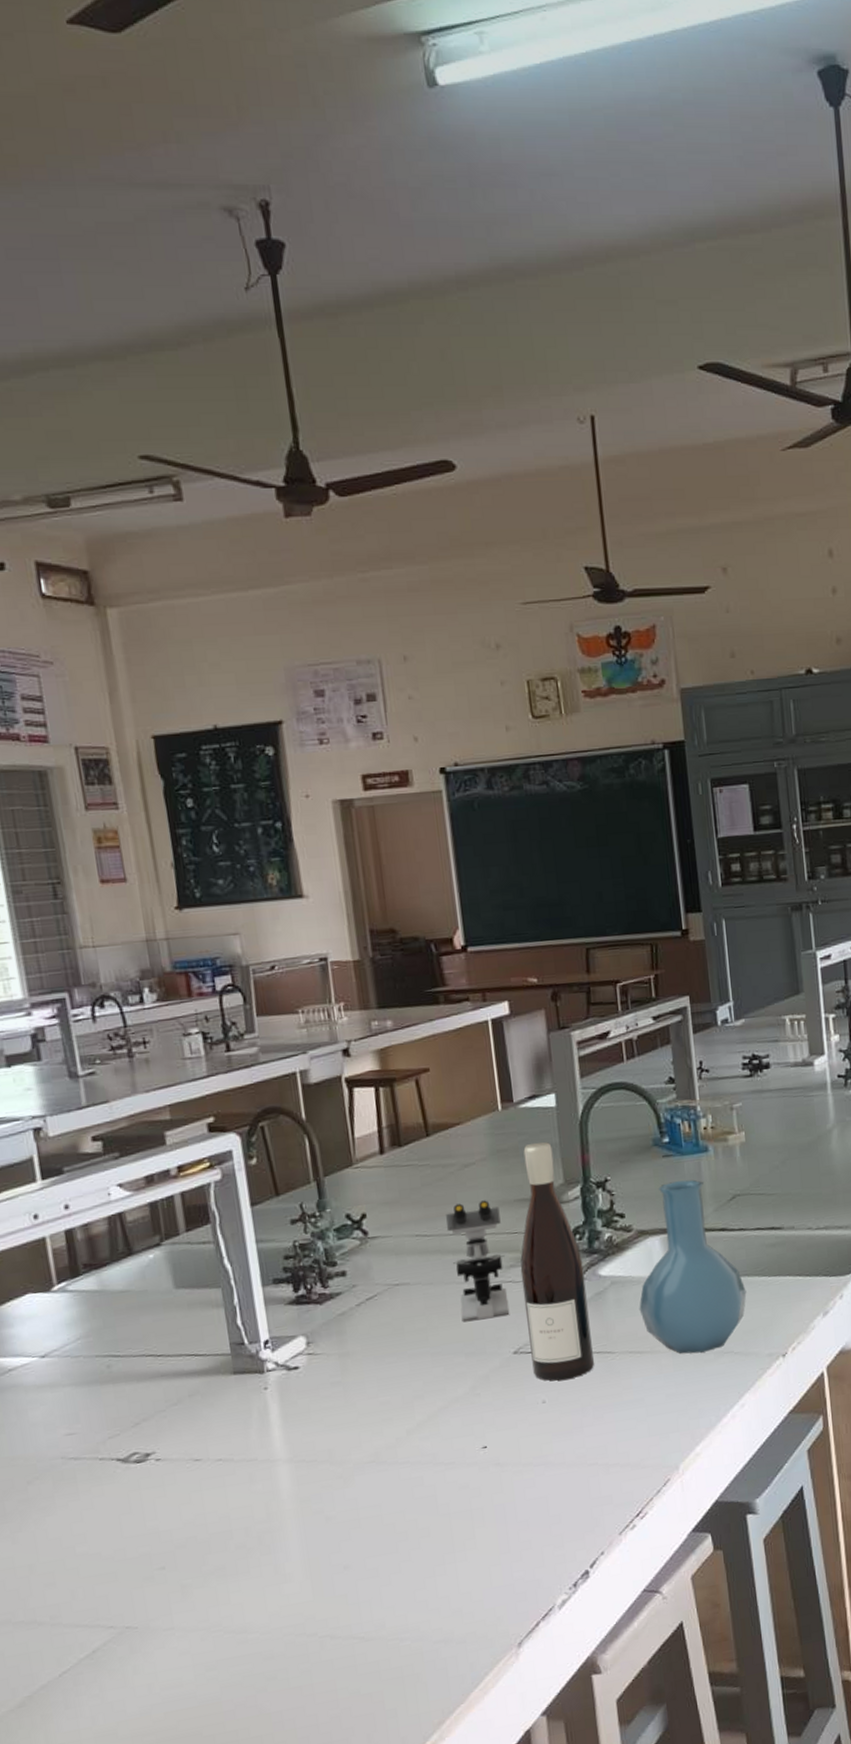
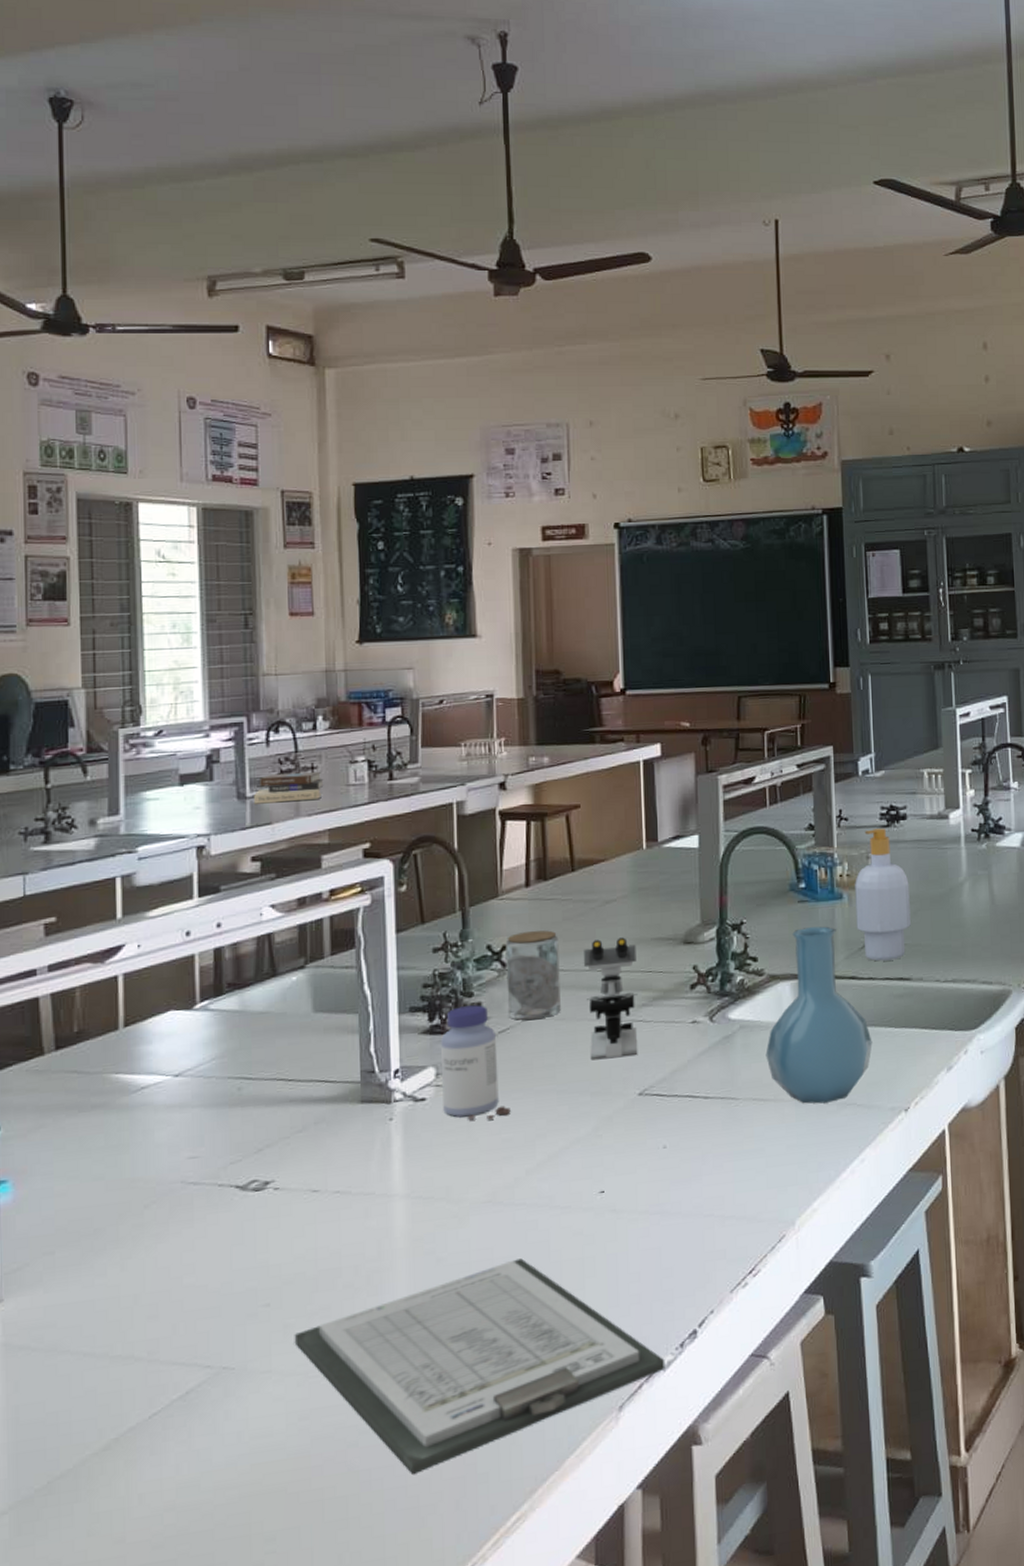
books: none [86,1045,158,1083] -> present [254,771,324,804]
clipboard: none [192,1513,561,1714] -> present [294,1258,665,1474]
medicine bottle: none [307,1273,386,1386] -> present [440,1005,511,1121]
jar: none [364,1196,428,1287] -> present [505,930,561,1020]
bottle: present [520,1141,595,1381] -> none [652,881,718,1126]
soap bottle: none [720,1078,780,1212] -> present [855,828,911,962]

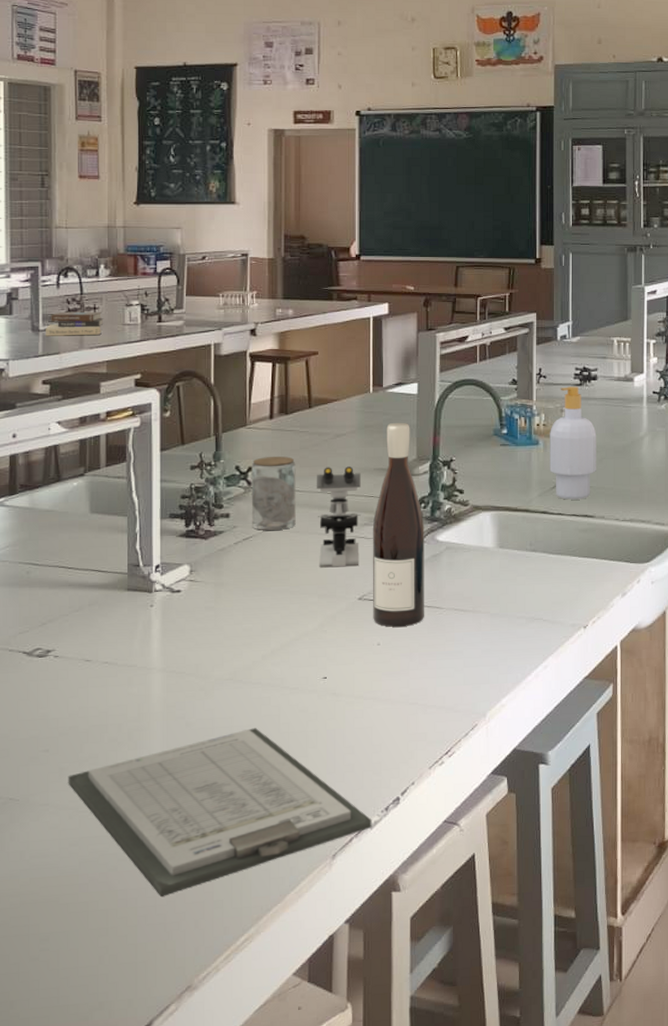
medicine bottle: present [440,1005,511,1121] -> none [194,515,251,612]
bottle: none [652,881,718,1126] -> present [372,422,425,627]
flask: present [765,926,873,1104] -> none [467,467,559,617]

